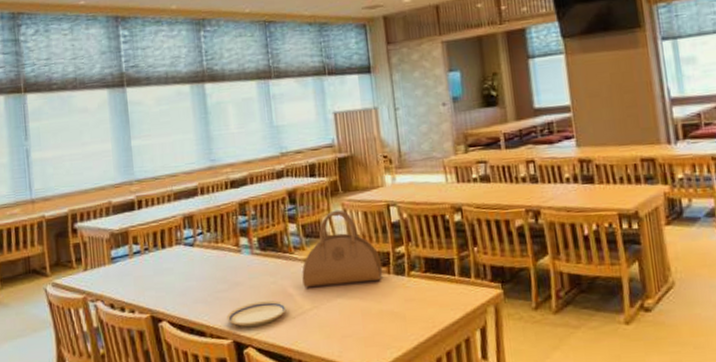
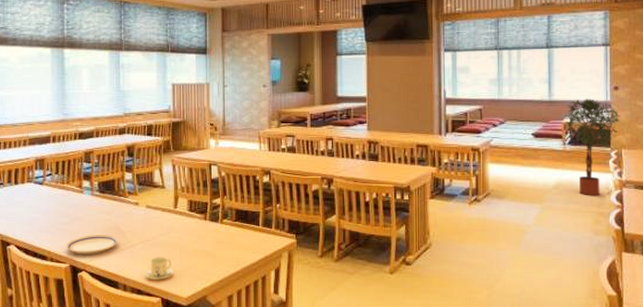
handbag: present [302,209,383,287] -> none [133,164,201,226]
cup and saucer: none [321,322,357,352] -> present [144,256,174,279]

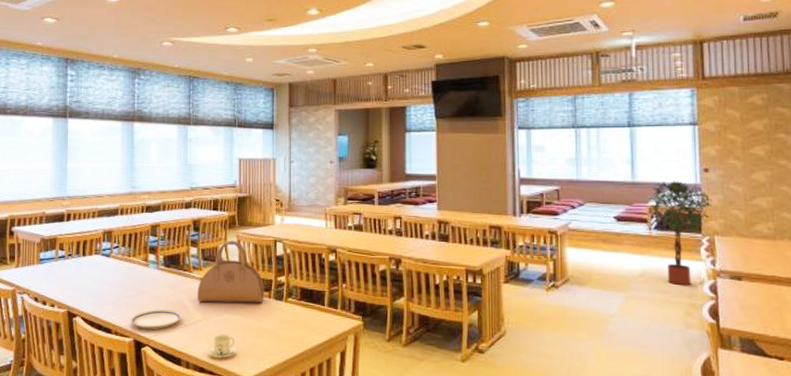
handbag: none [133,164,201,226] -> present [197,240,265,303]

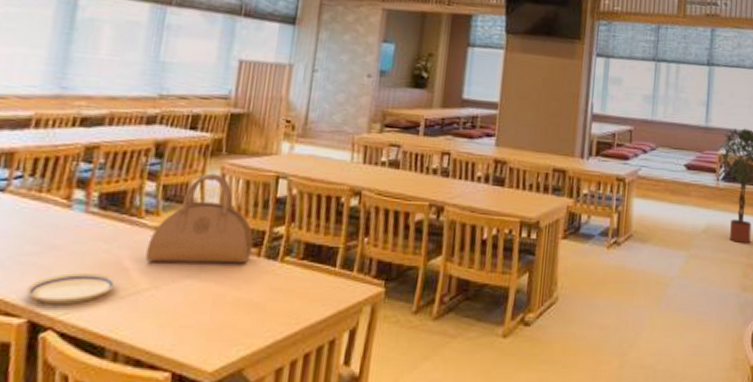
cup and saucer: present [207,334,237,358] -> none [150,309,199,344]

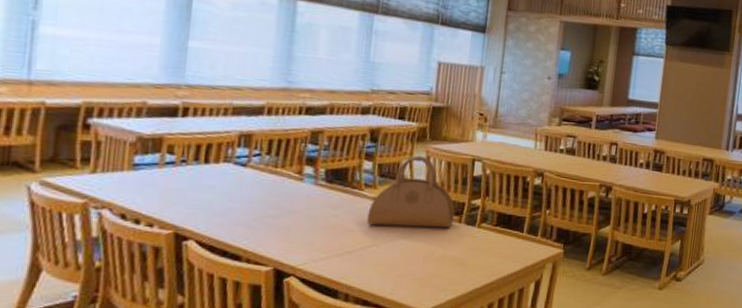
plate: present [26,273,118,305] -> none [271,232,345,257]

